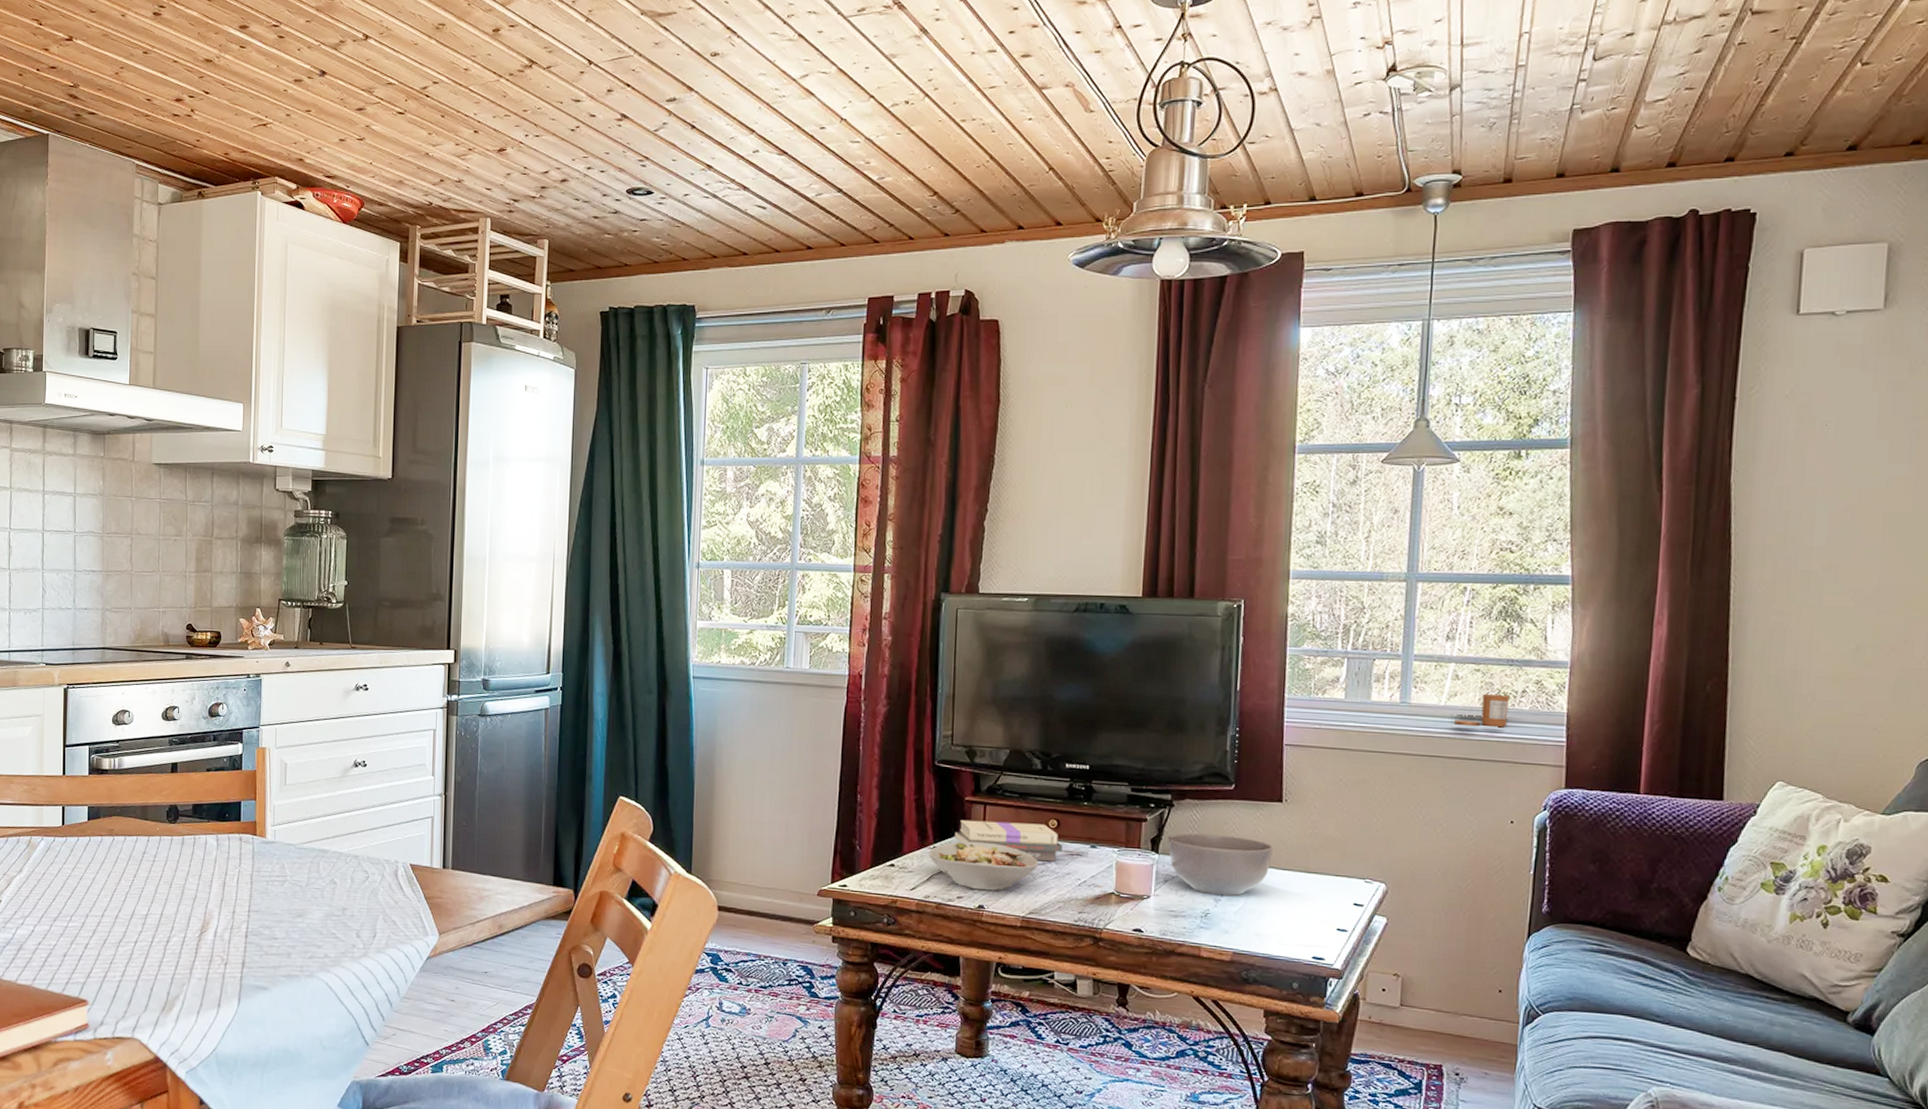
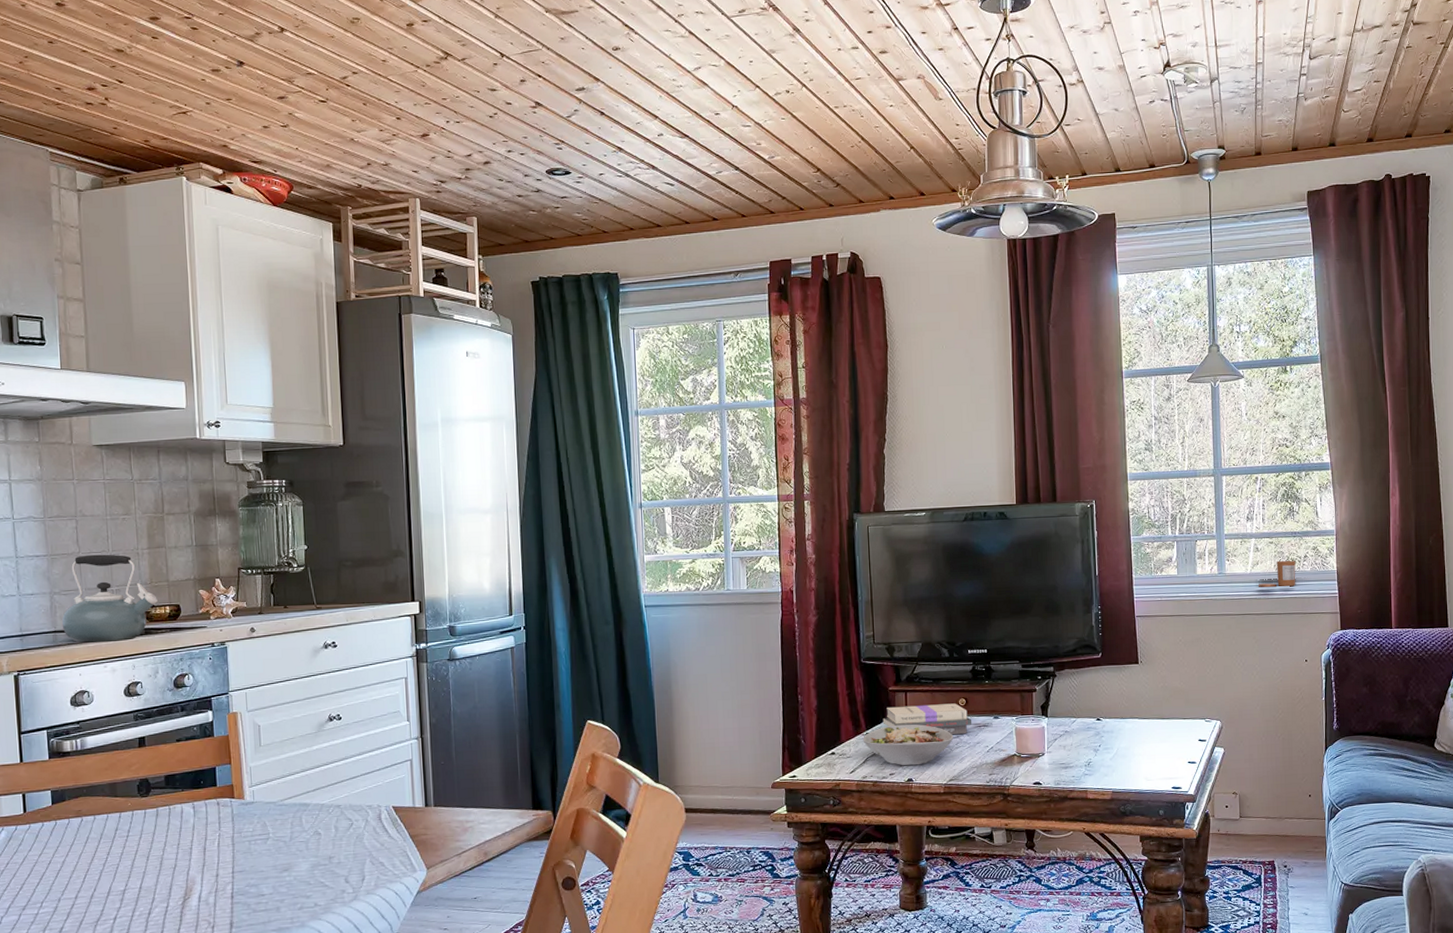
kettle: none [110,574,201,664] -> present [61,554,159,643]
bowl: present [1168,833,1274,897] -> none [1054,695,1136,747]

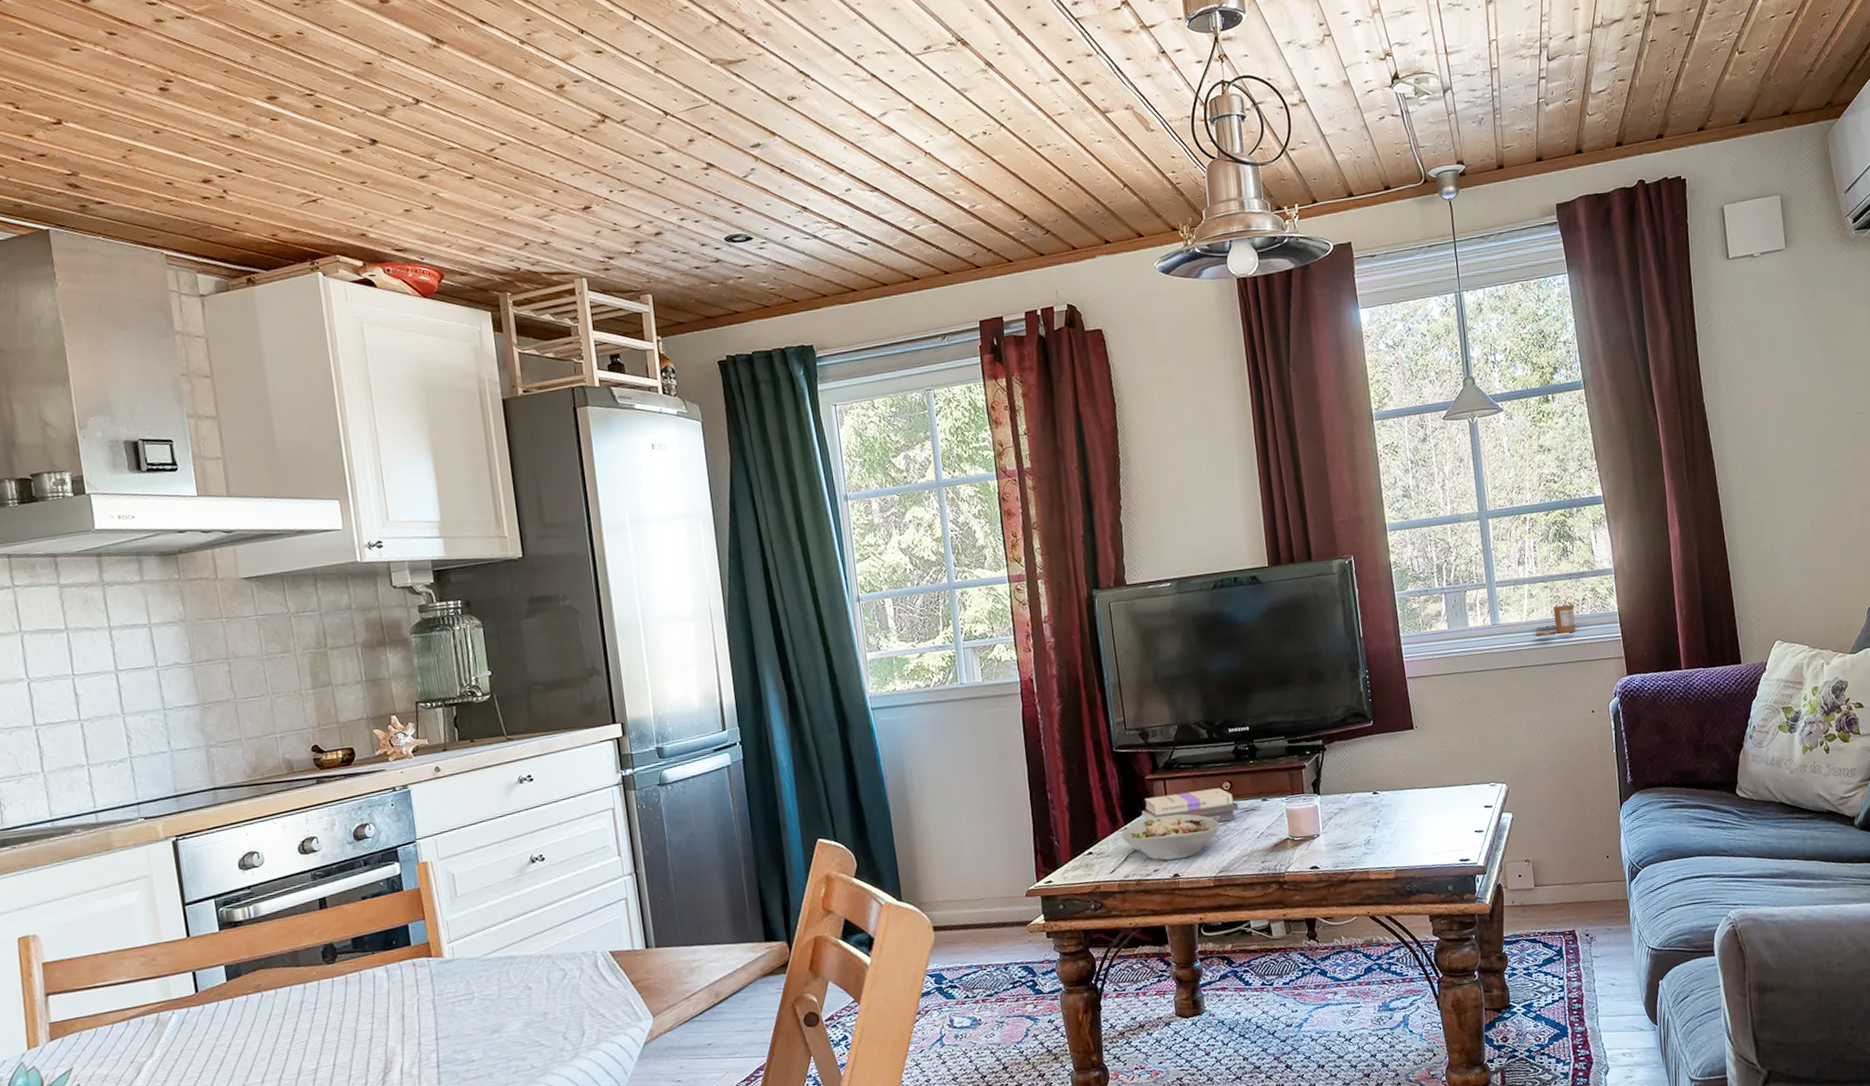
kettle: present [61,554,159,643] -> none [221,697,329,799]

